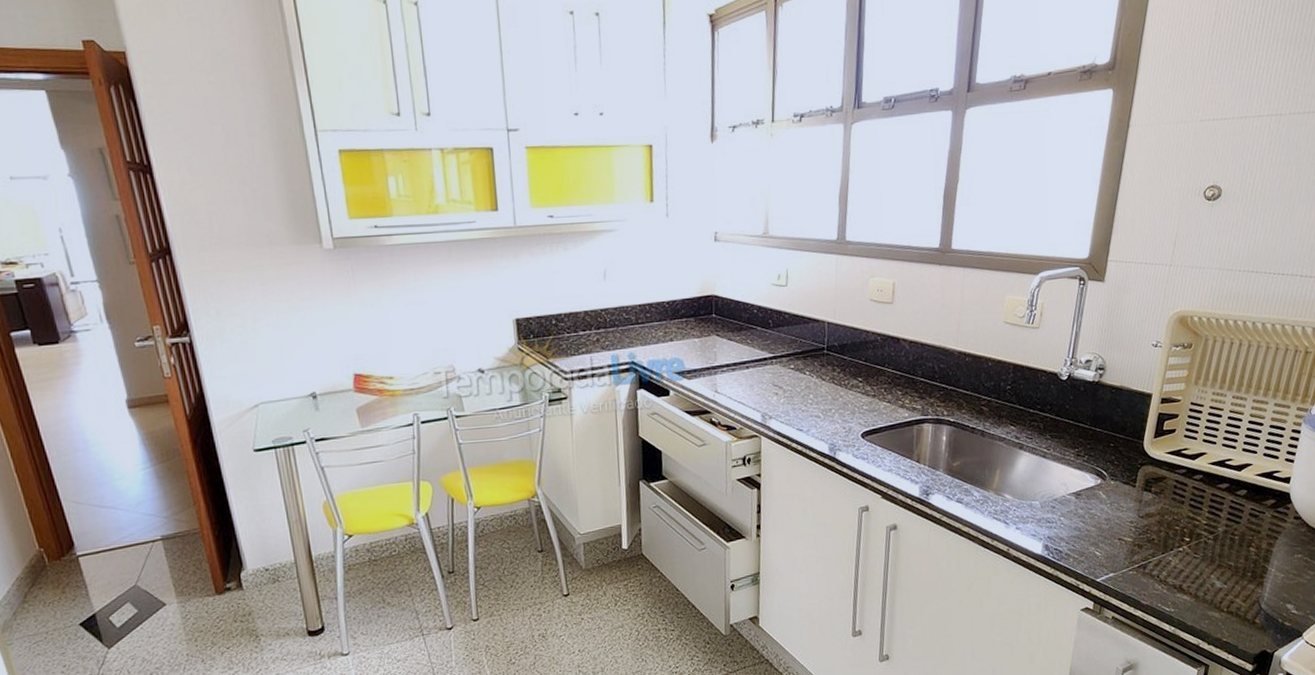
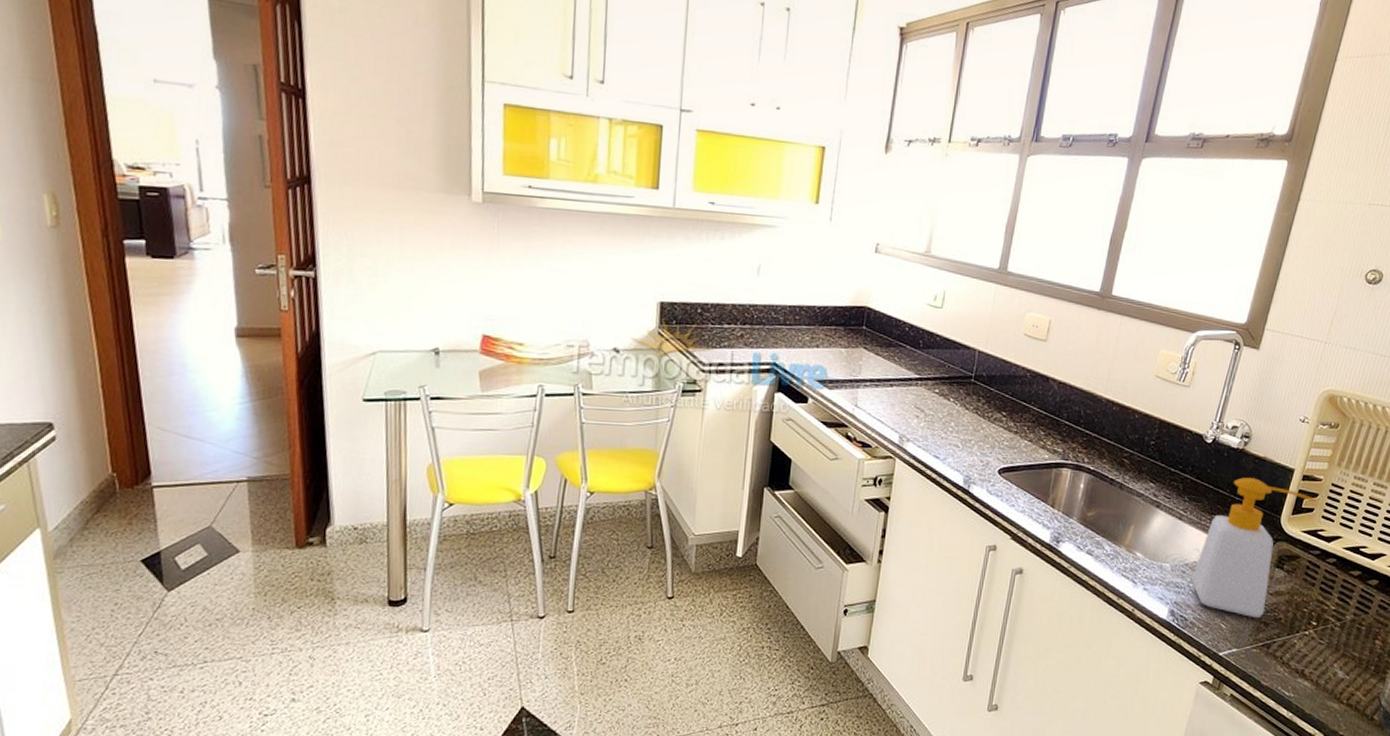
soap bottle: none [1061,408,1177,542] -> present [1191,478,1317,618]

